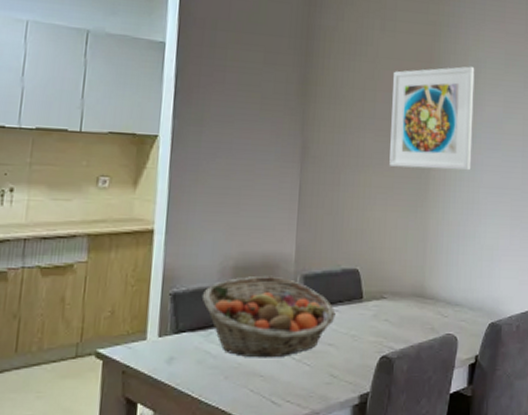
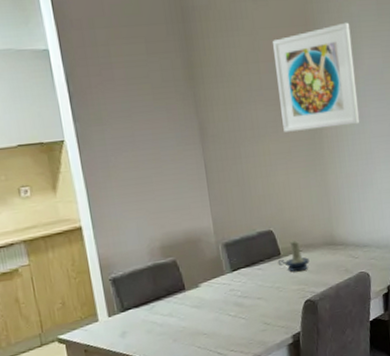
fruit basket: present [201,275,336,358] -> none [138,248,259,321]
candle holder: none [358,284,394,321] -> present [277,239,310,272]

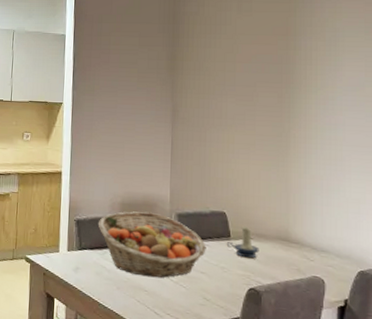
fruit basket: none [138,248,259,321] -> present [98,211,206,278]
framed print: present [273,22,360,132] -> none [251,36,333,131]

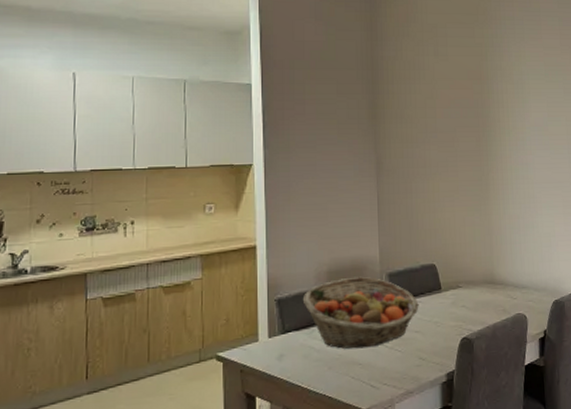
candle holder: present [226,226,259,258] -> none [438,275,469,308]

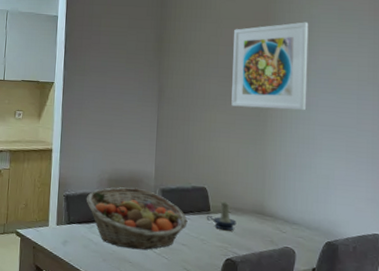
candle holder: none [438,275,469,308] -> present [206,200,237,231]
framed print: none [450,79,525,172] -> present [231,22,309,111]

